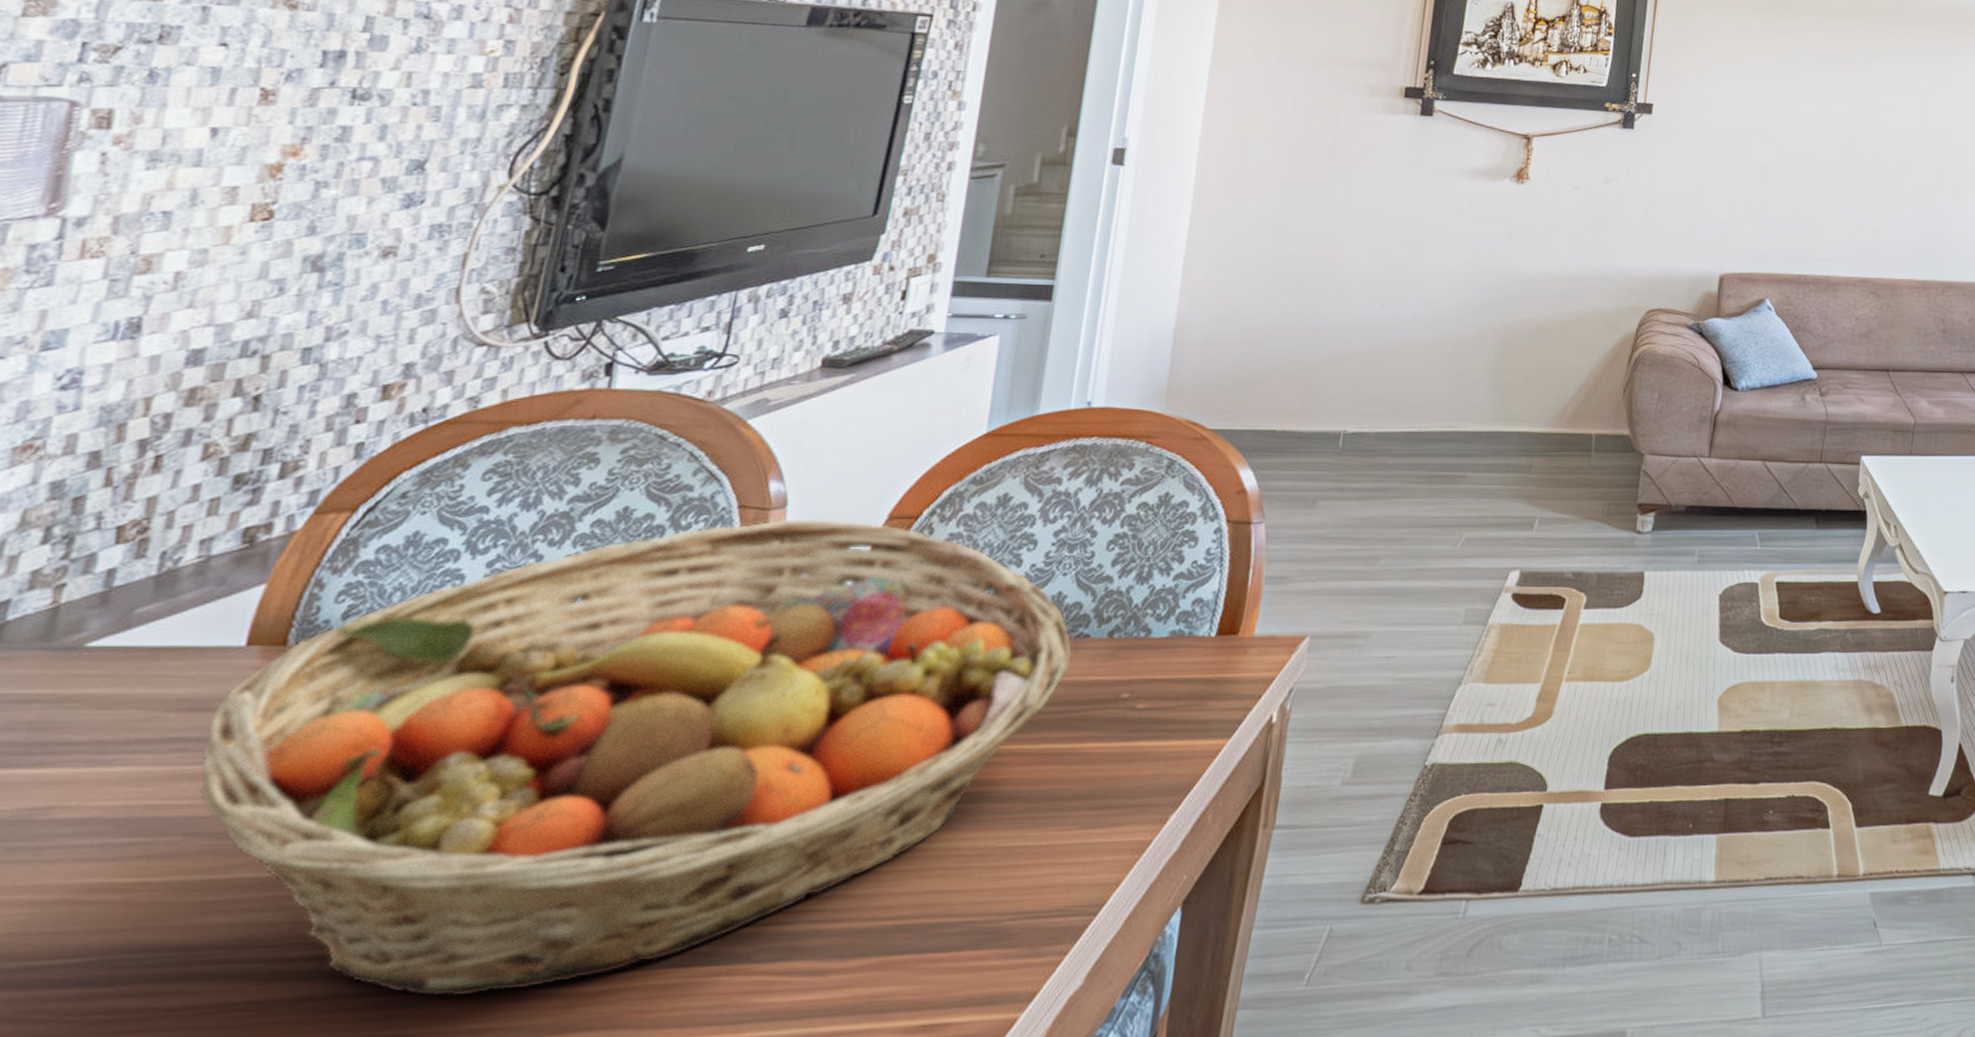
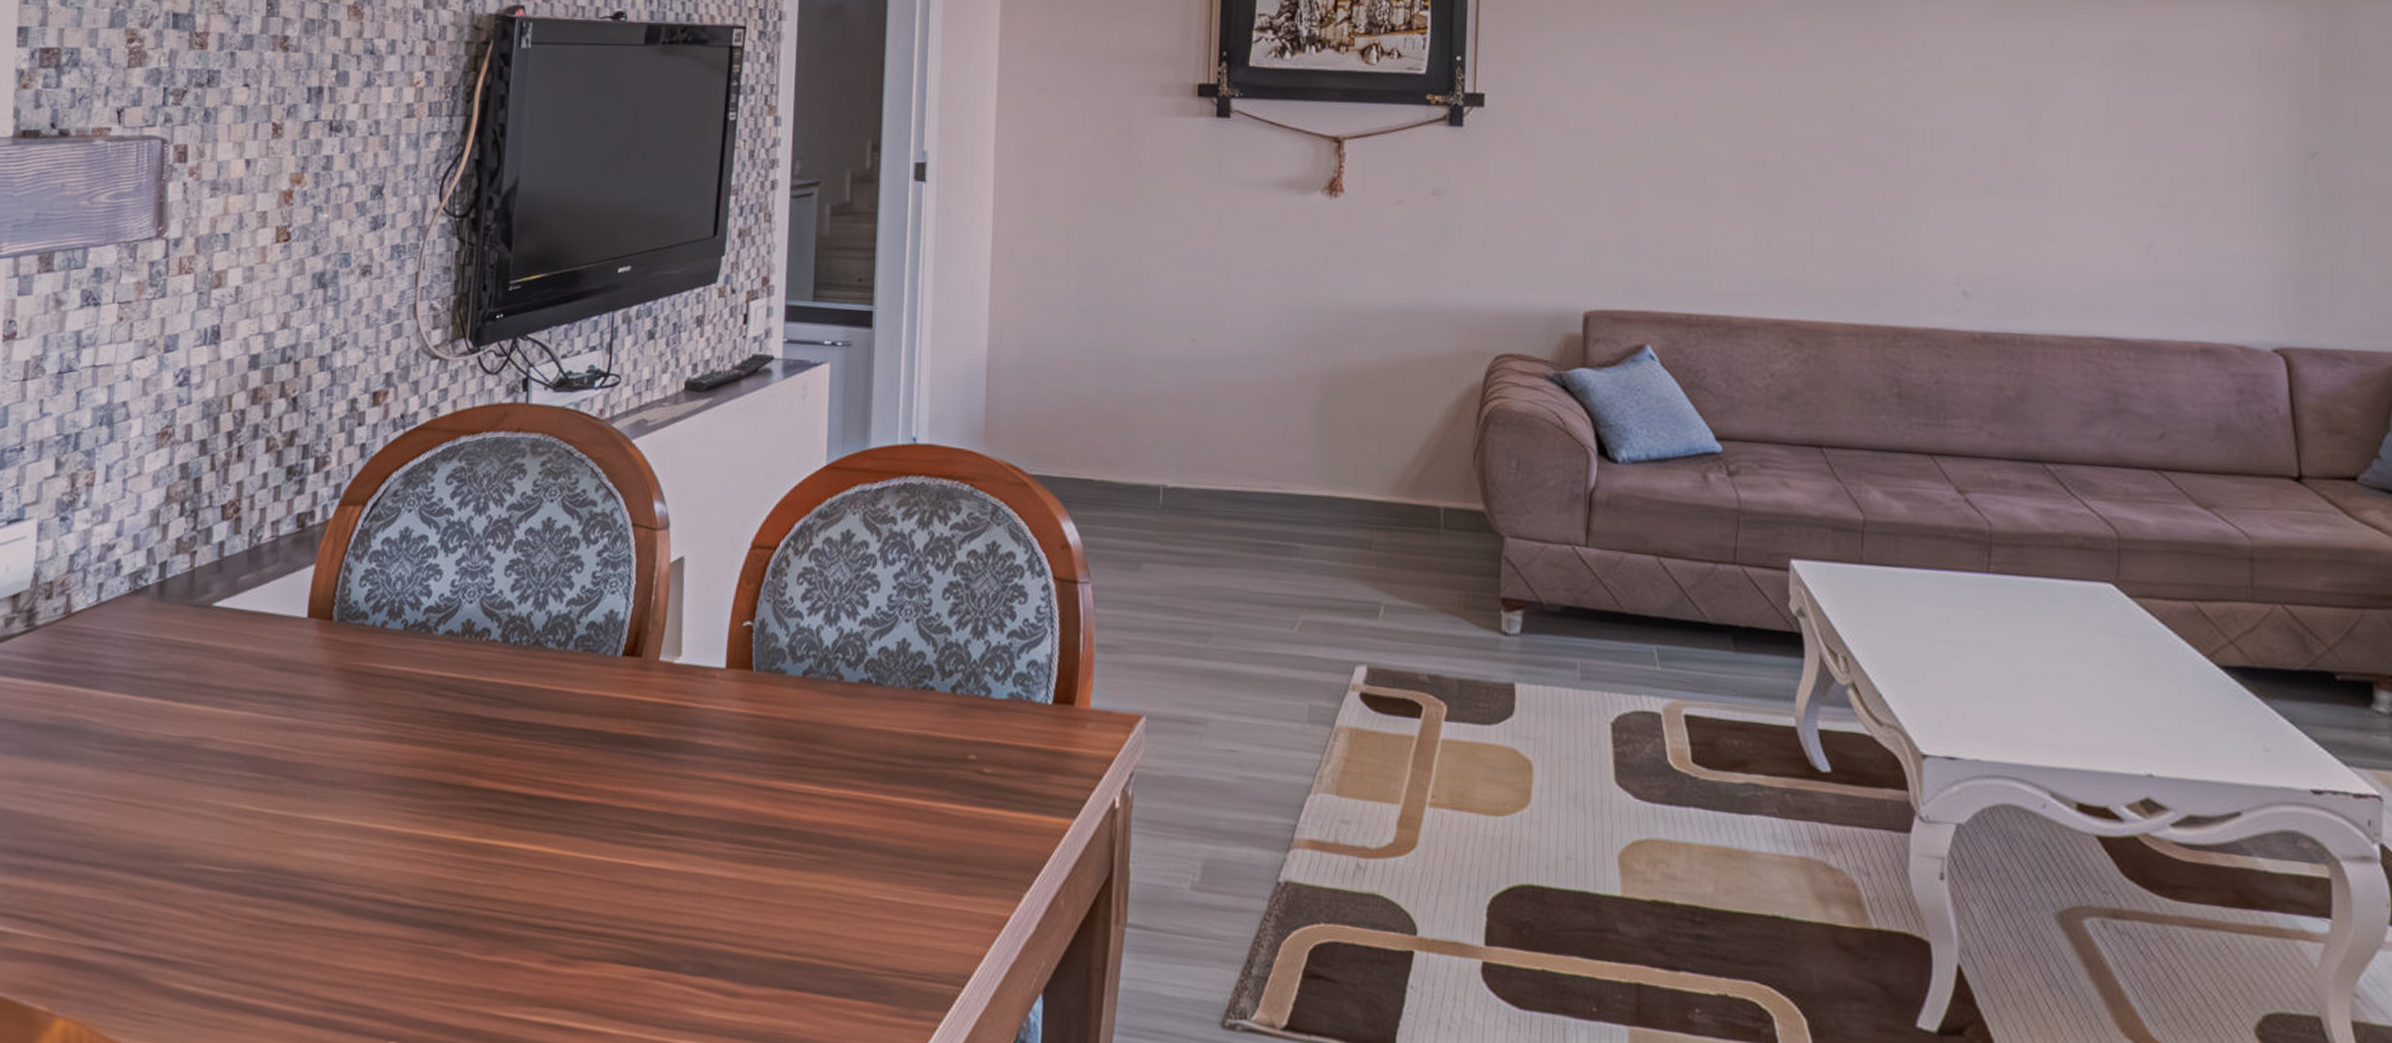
fruit basket: present [198,519,1073,997] -> none [289,540,921,960]

